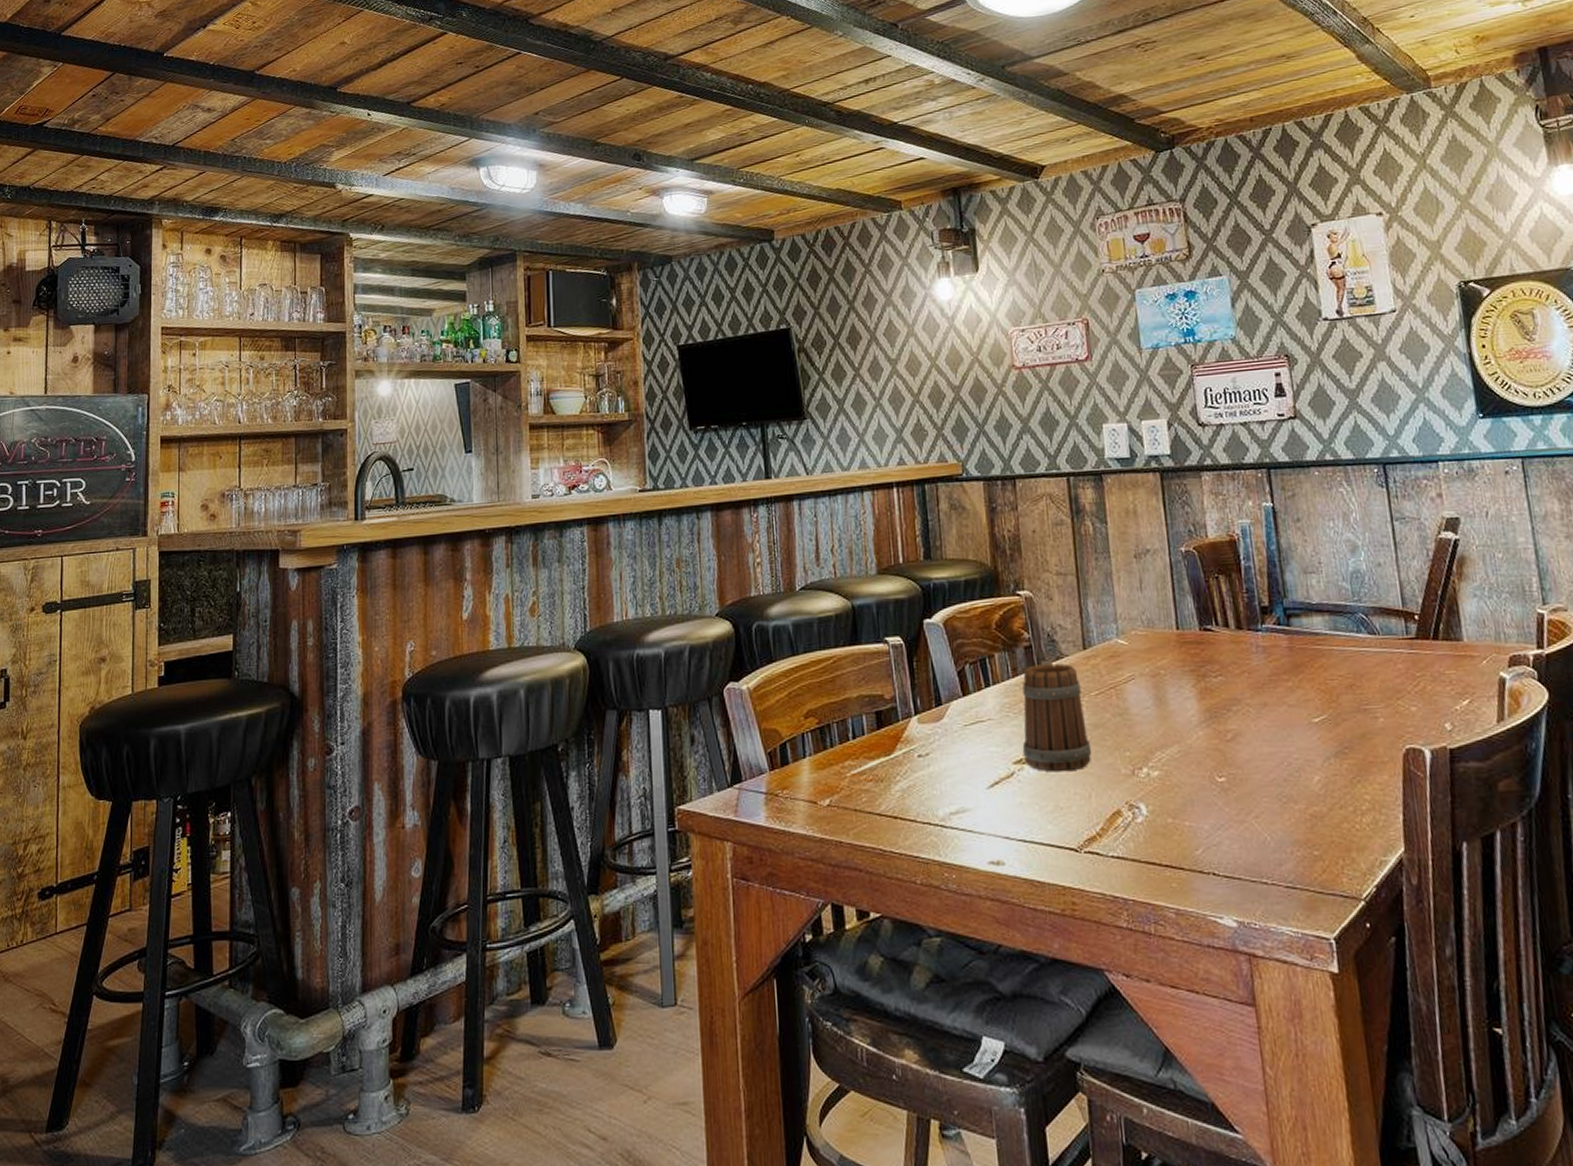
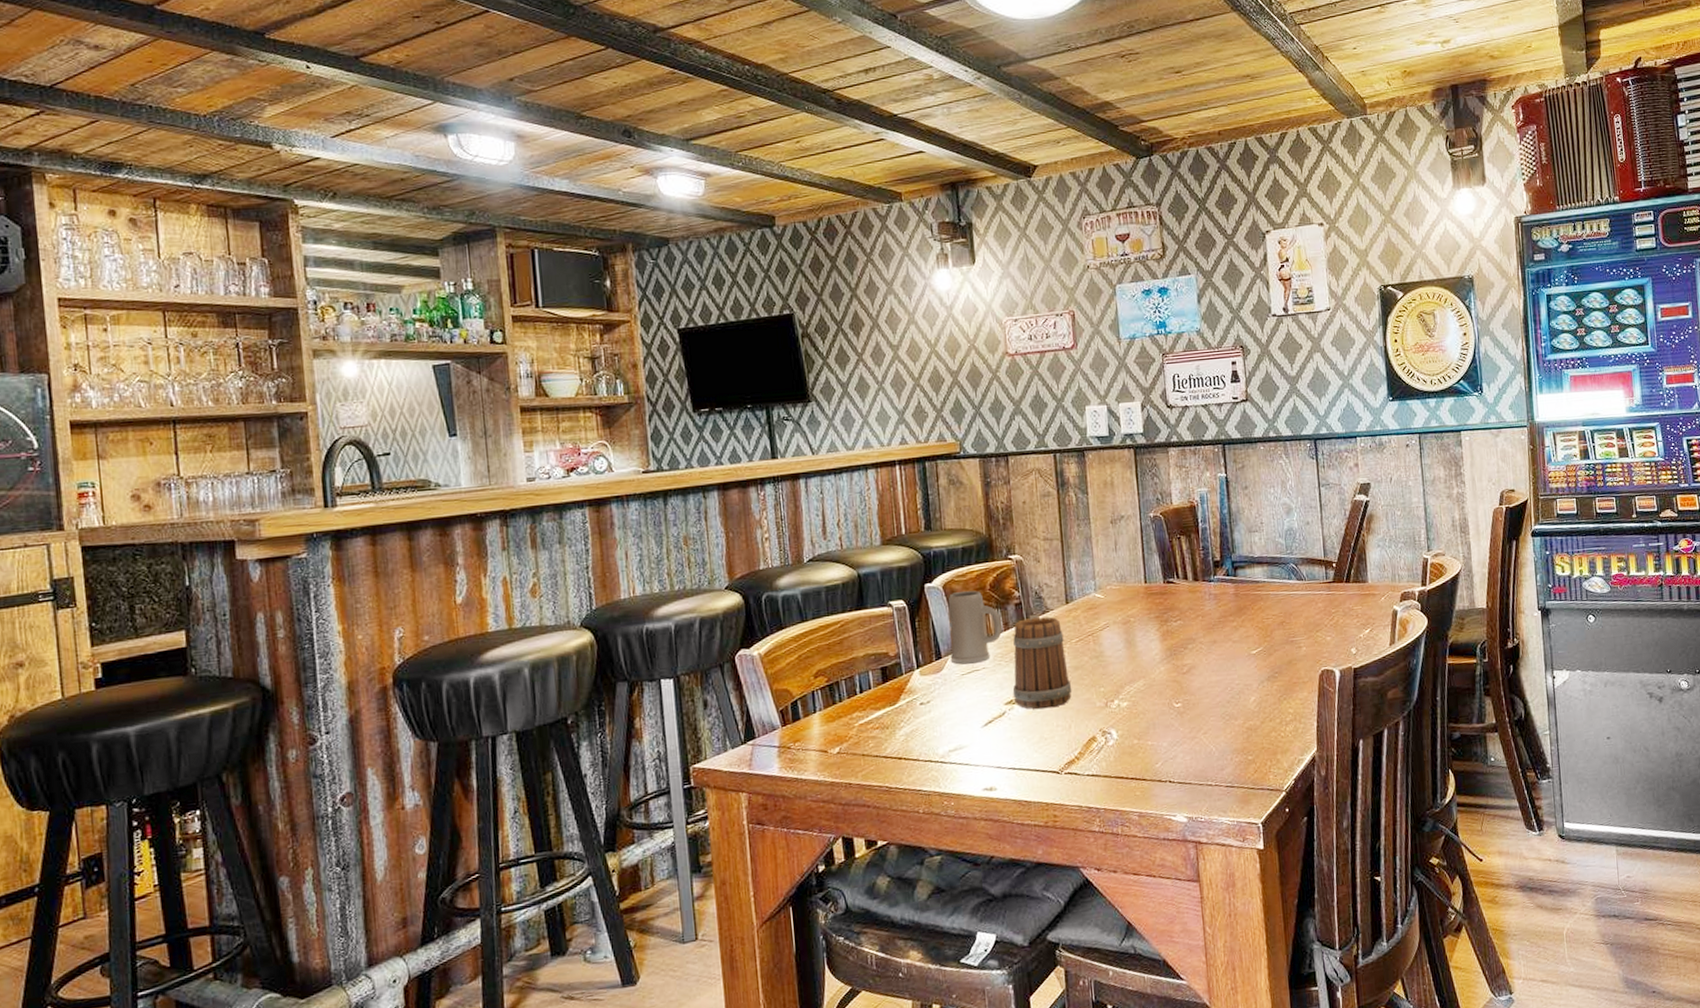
beer mug: none [949,629,1011,715] -> present [947,590,1003,665]

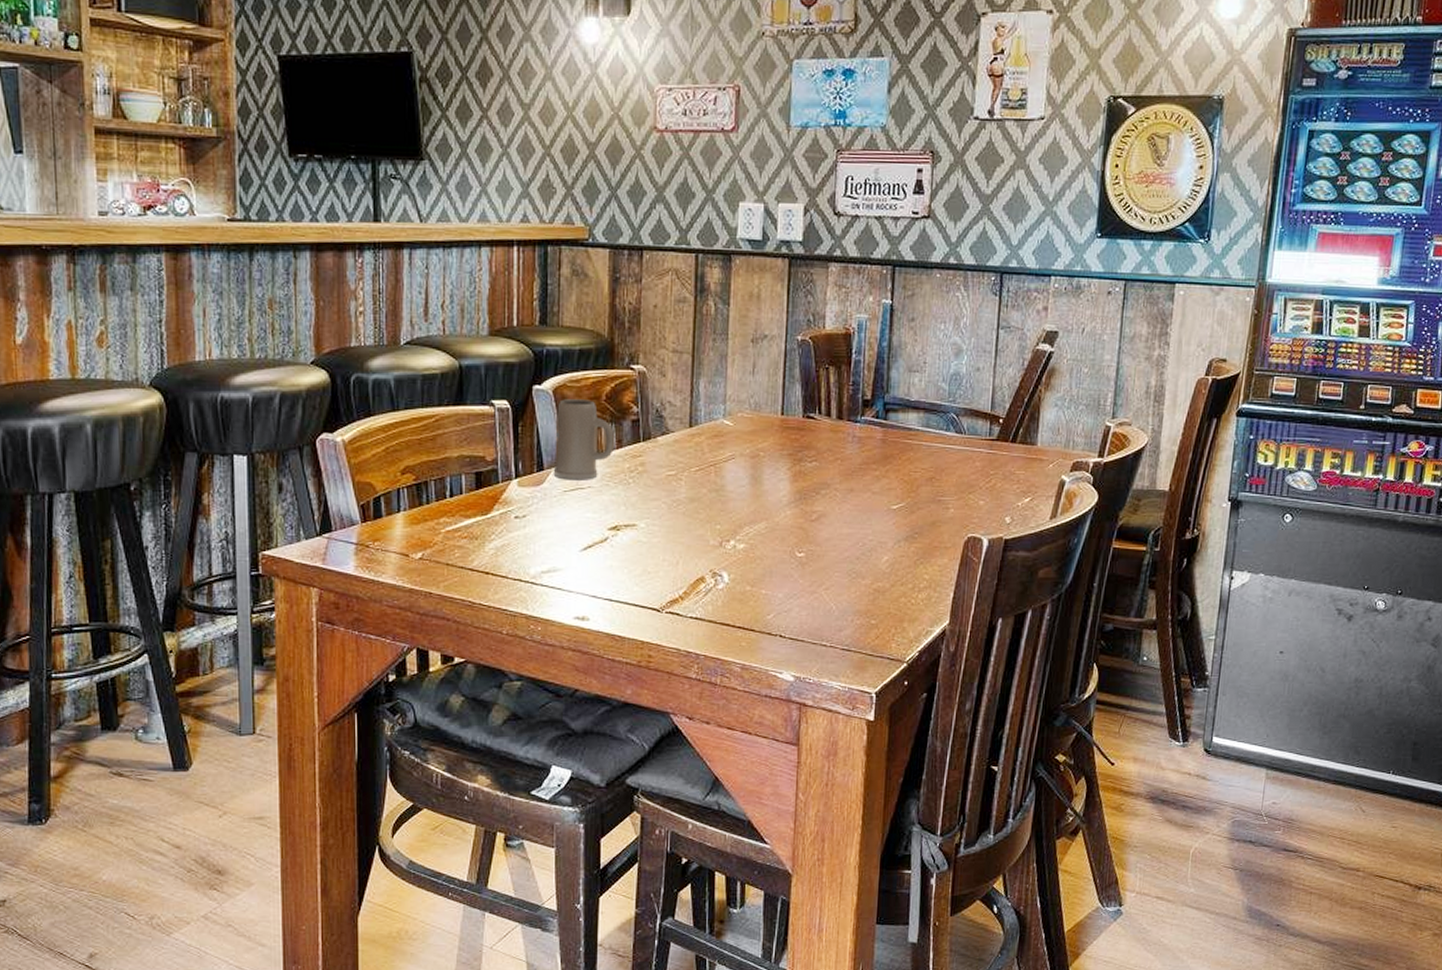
beer mug: present [1012,614,1072,709] -> none [618,434,685,540]

